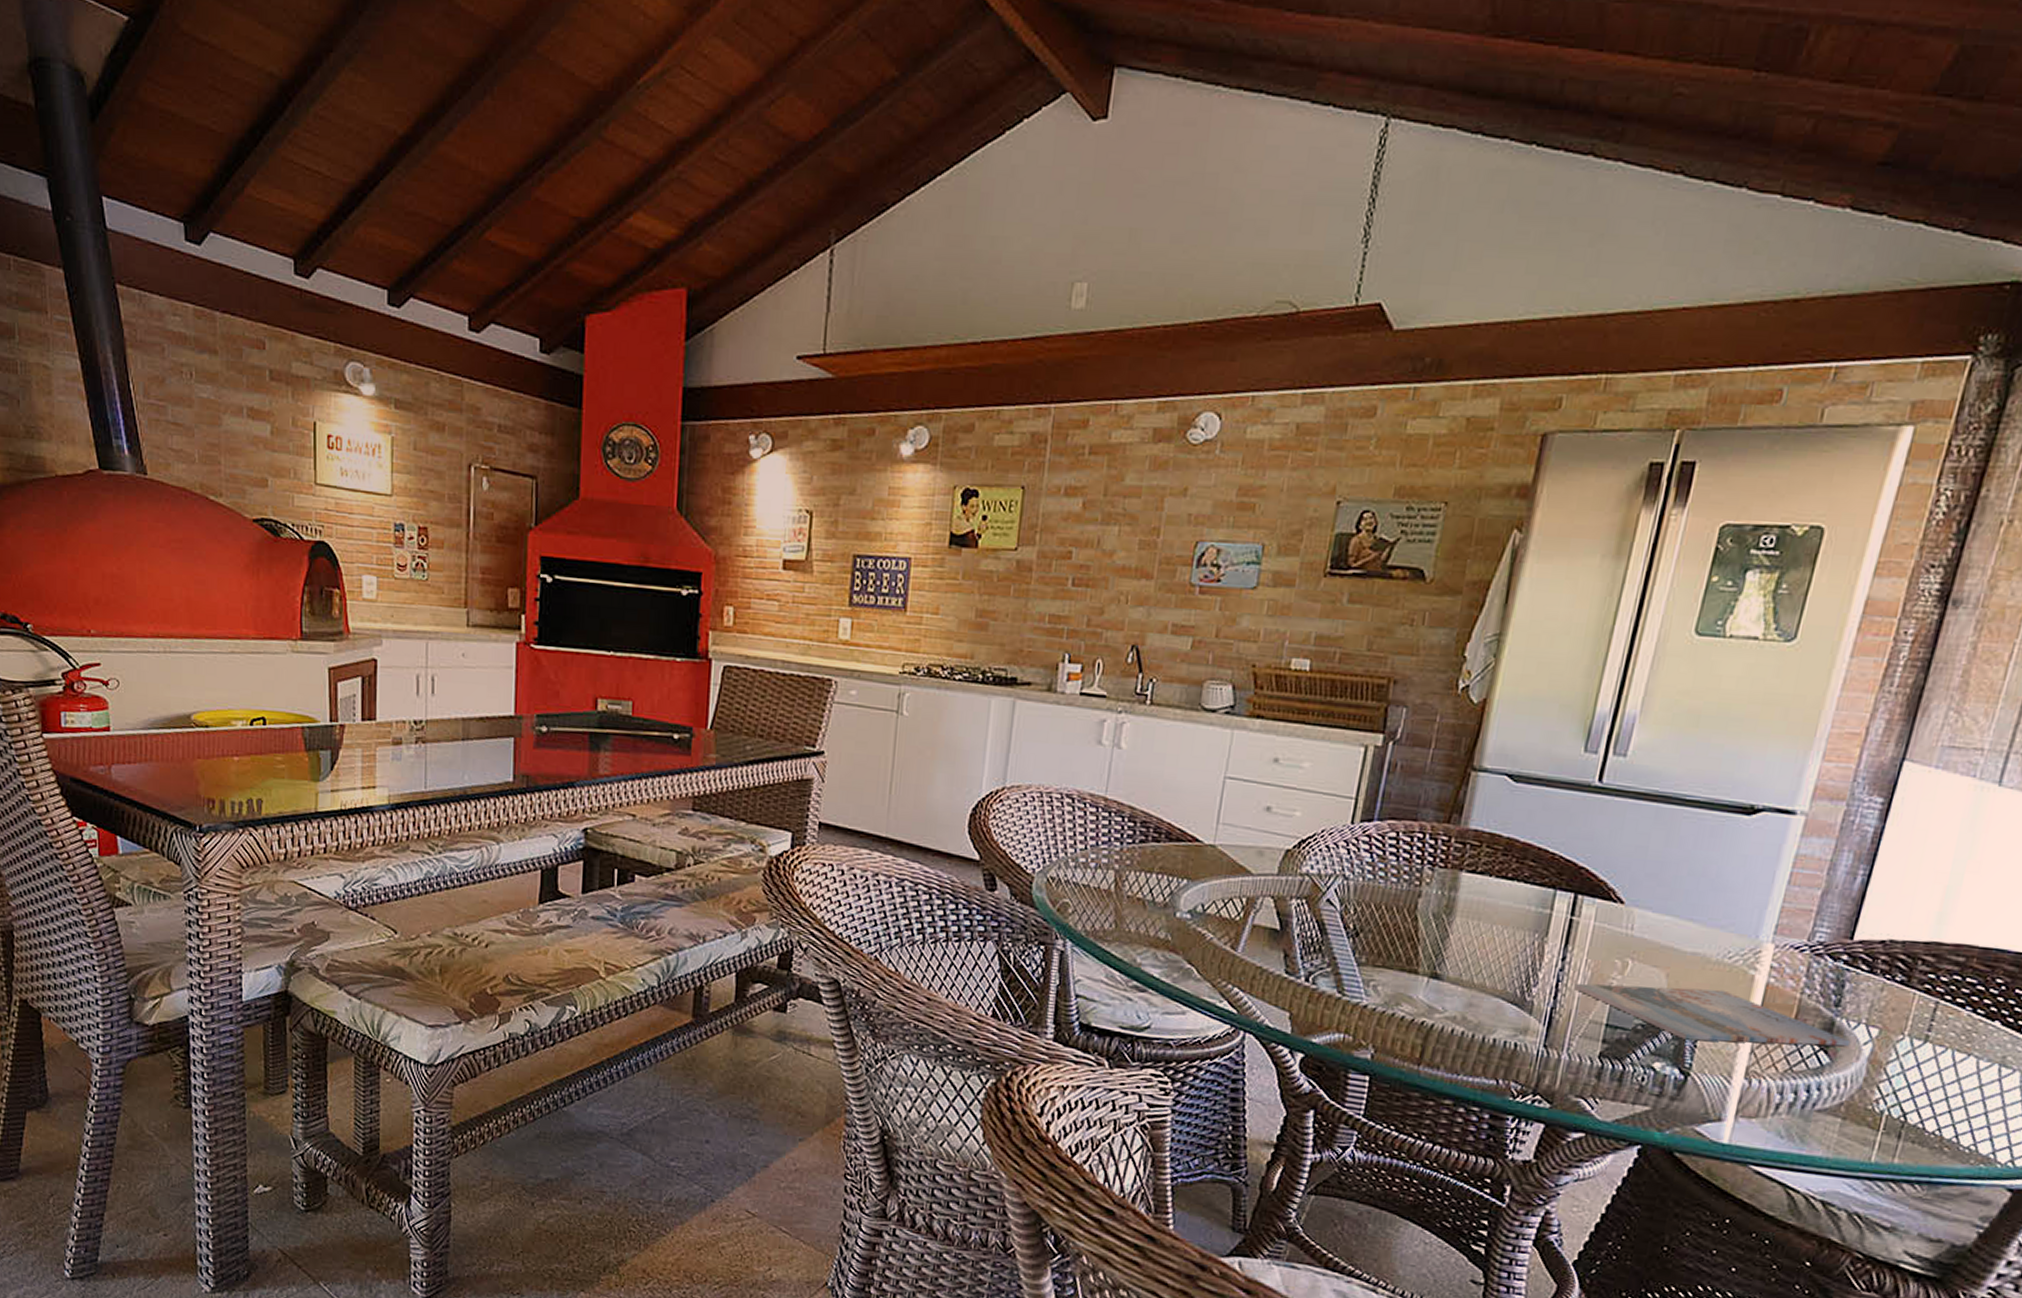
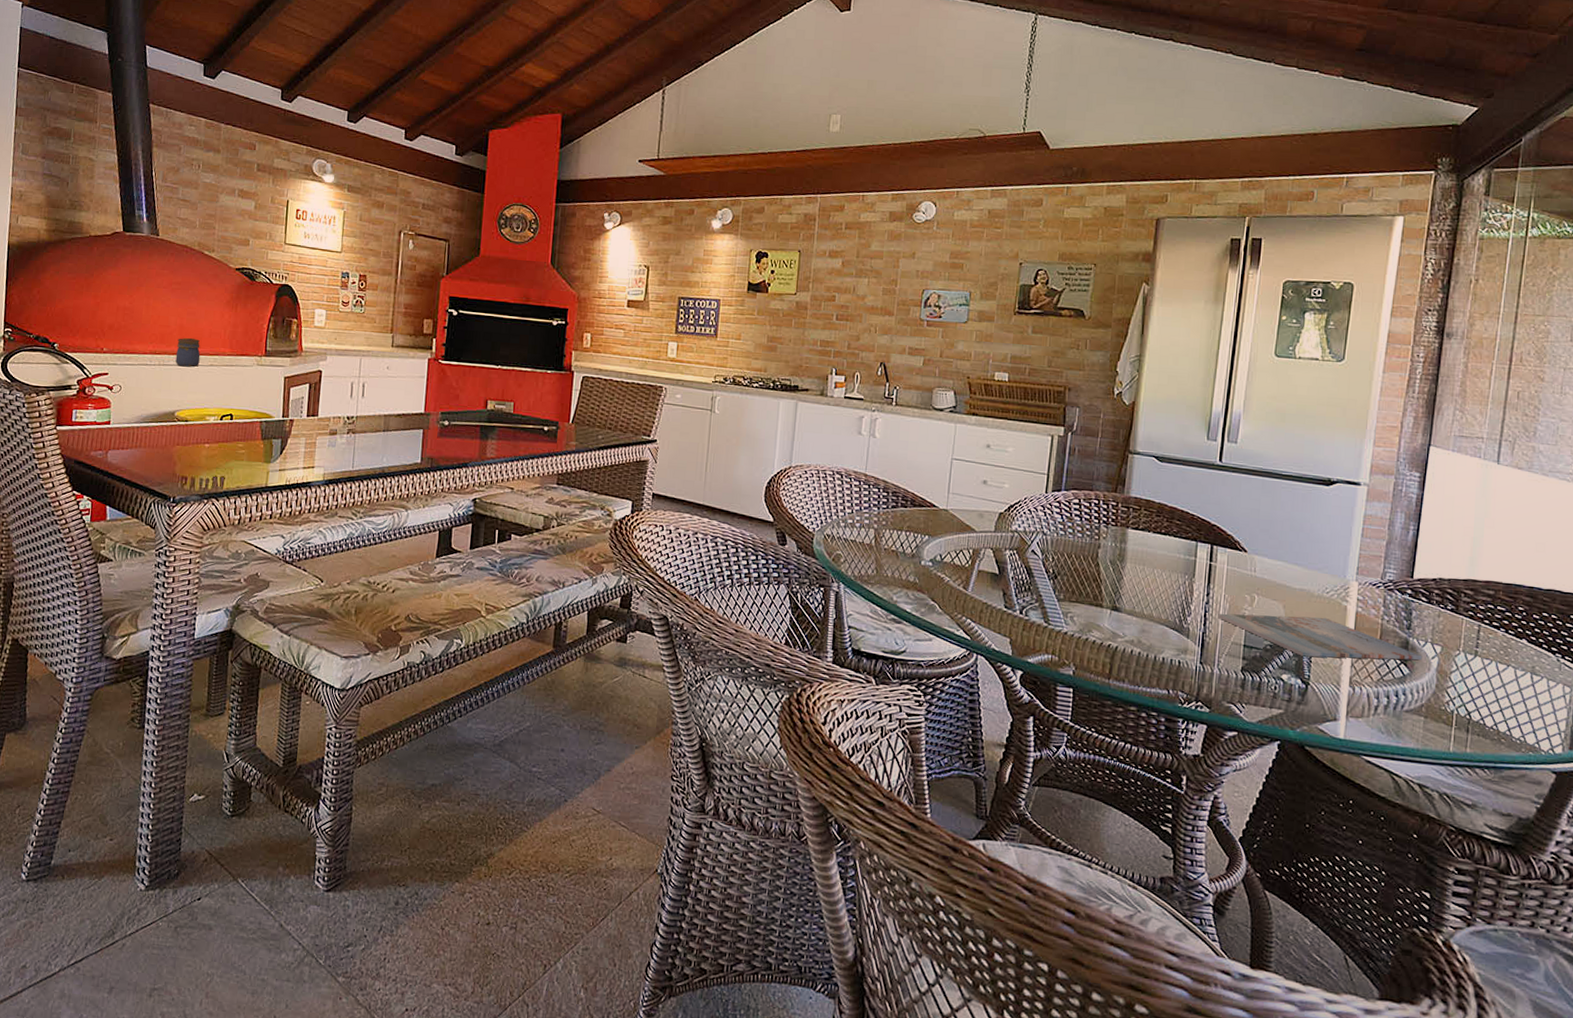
jar: none [185,615,217,655] -> present [175,337,201,367]

